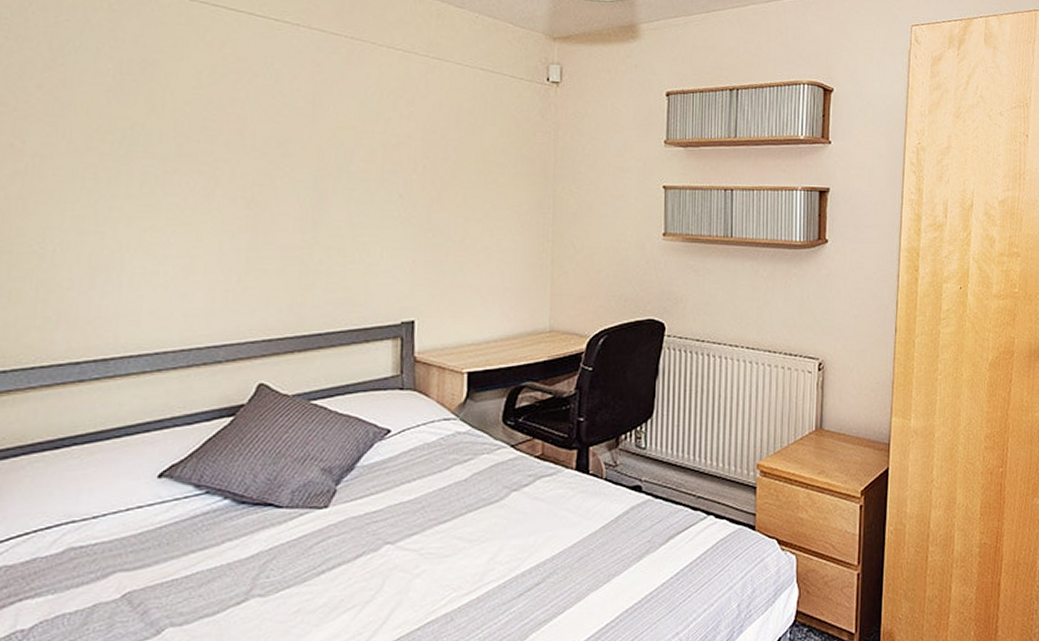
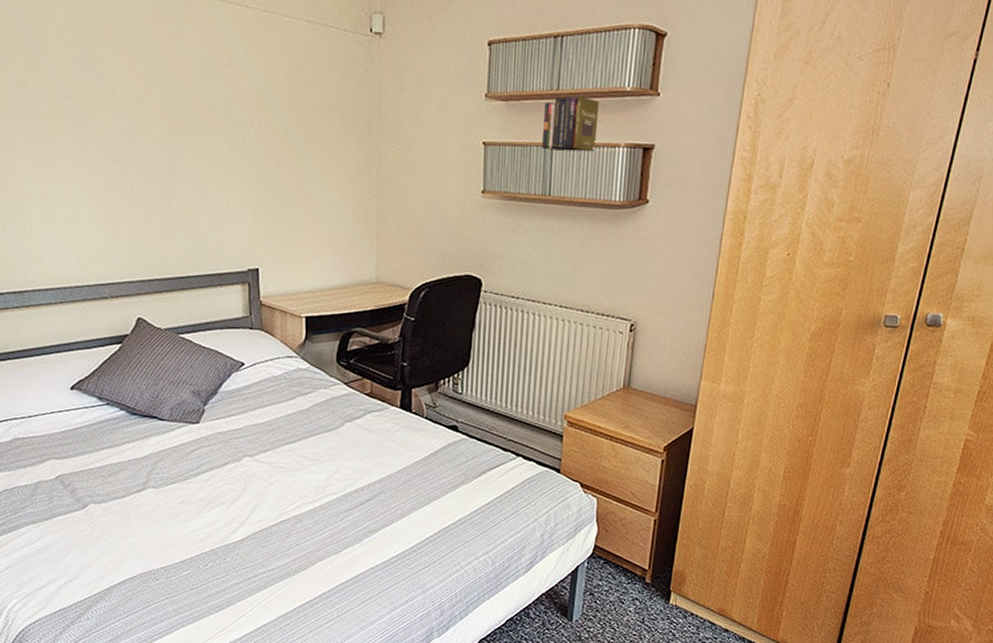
books: none [721,143,775,195] -> present [541,96,599,152]

